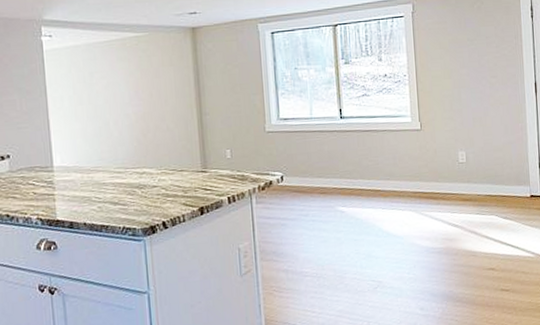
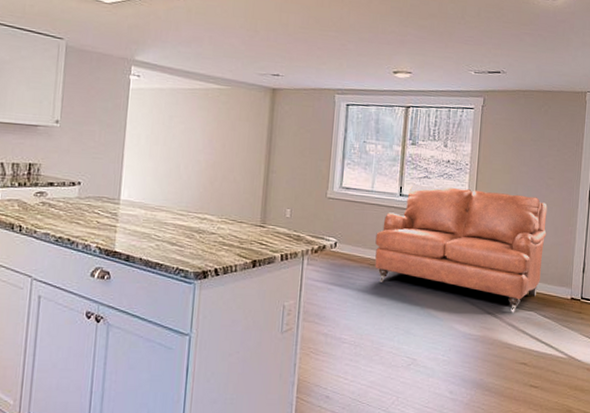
sofa: none [322,98,497,220] -> present [375,184,548,313]

